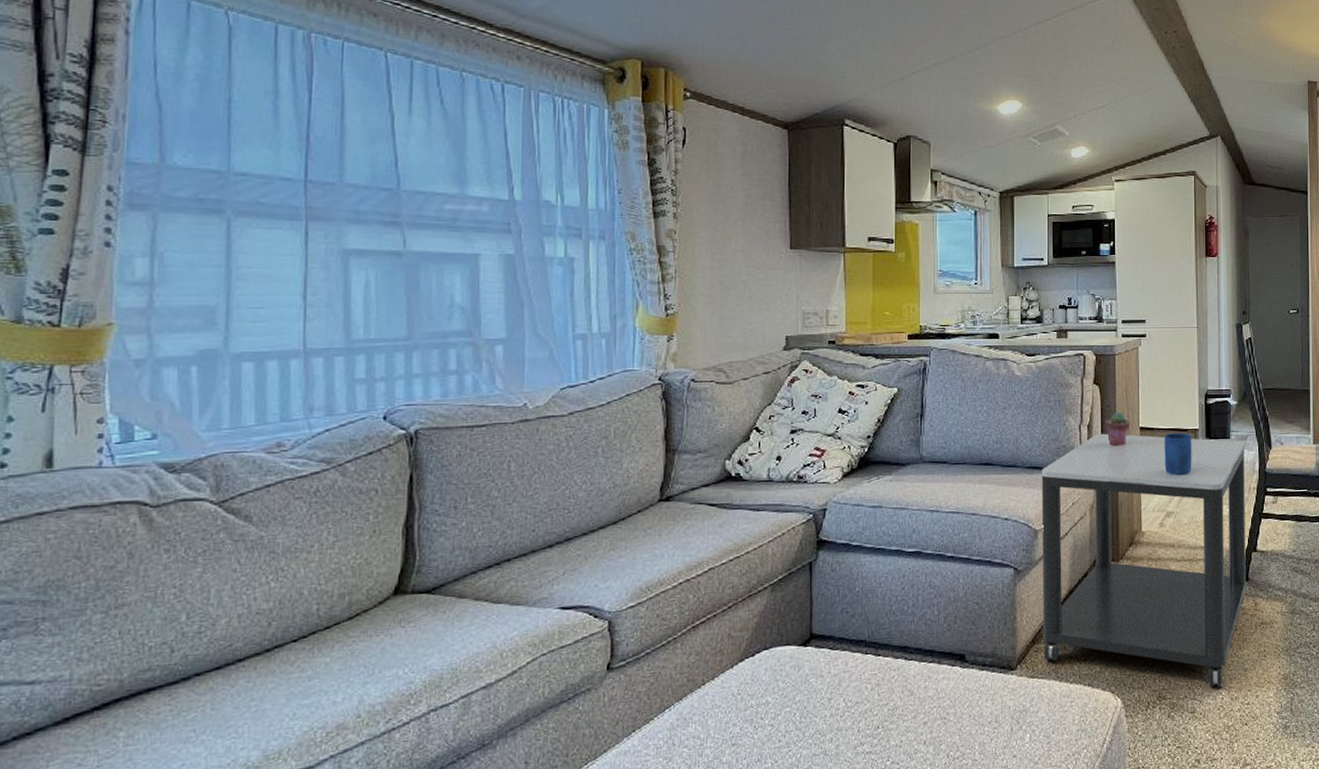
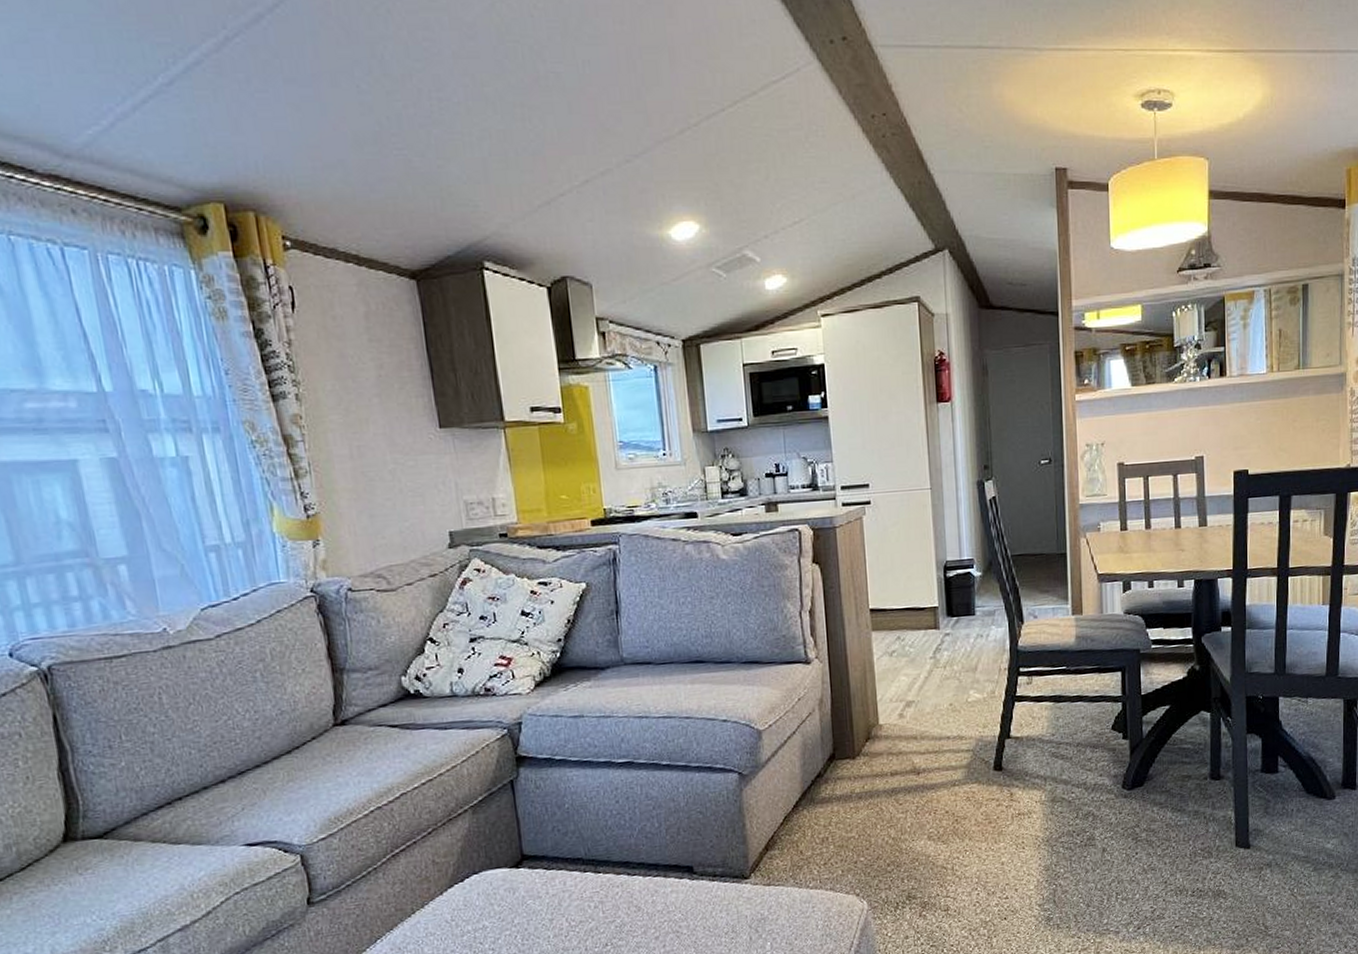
side table: present [1041,433,1246,687] -> none [760,617,1000,883]
potted succulent: present [1105,412,1131,447] -> none [829,593,859,633]
mug: present [1164,433,1192,476] -> none [898,612,933,661]

